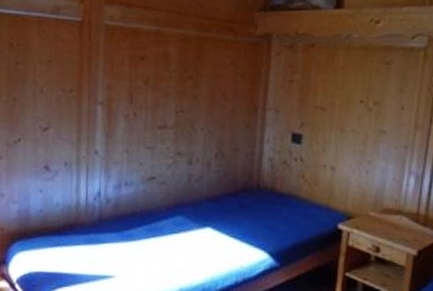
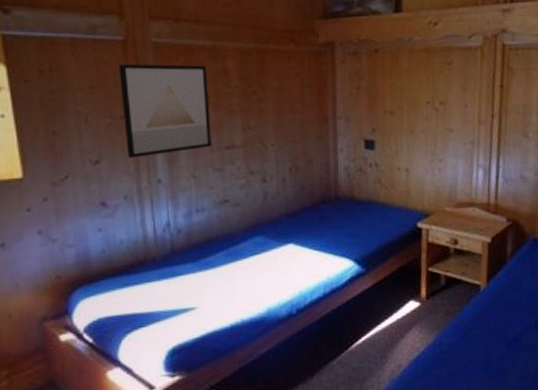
wall art: none [72,42,150,129] -> present [118,64,211,158]

